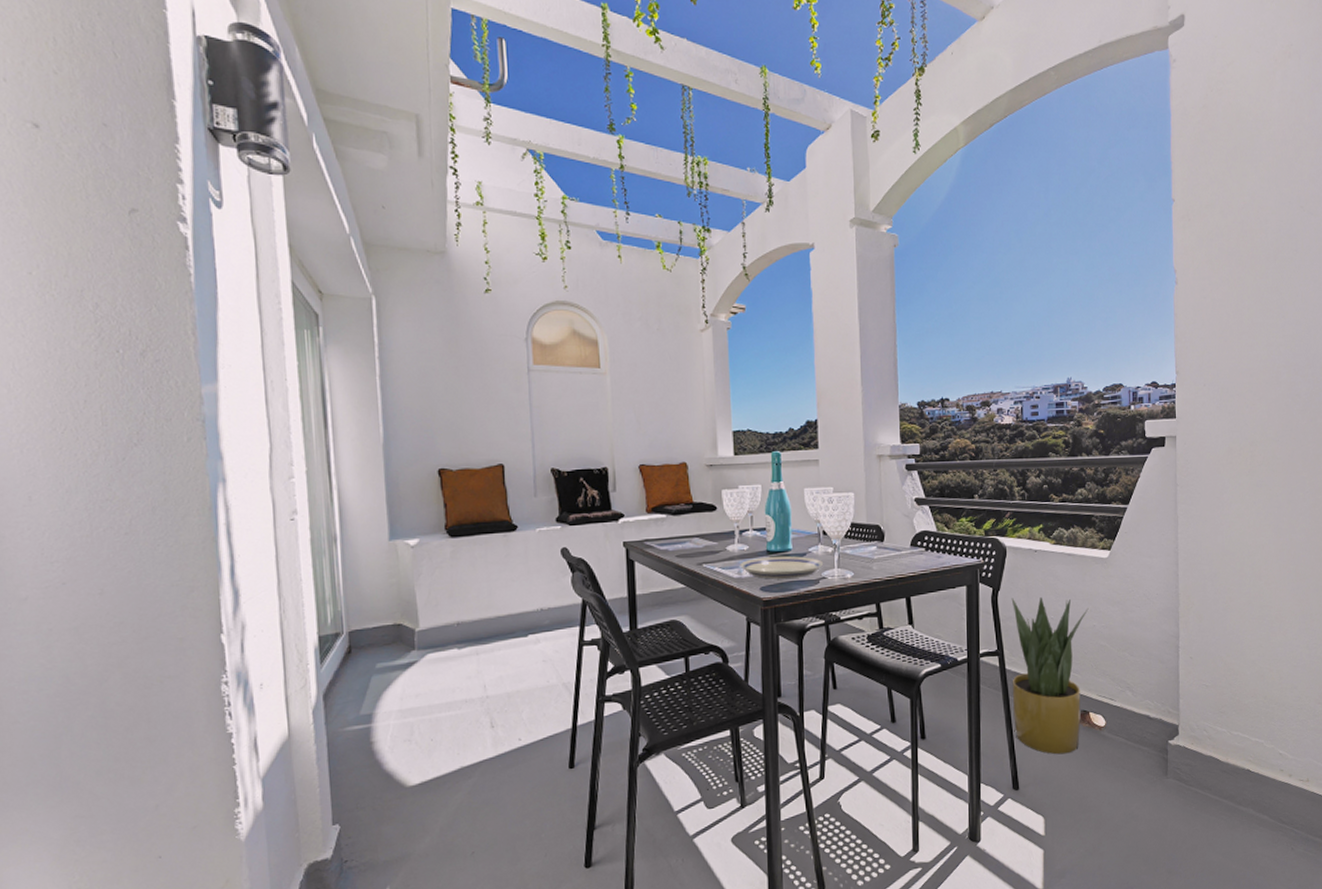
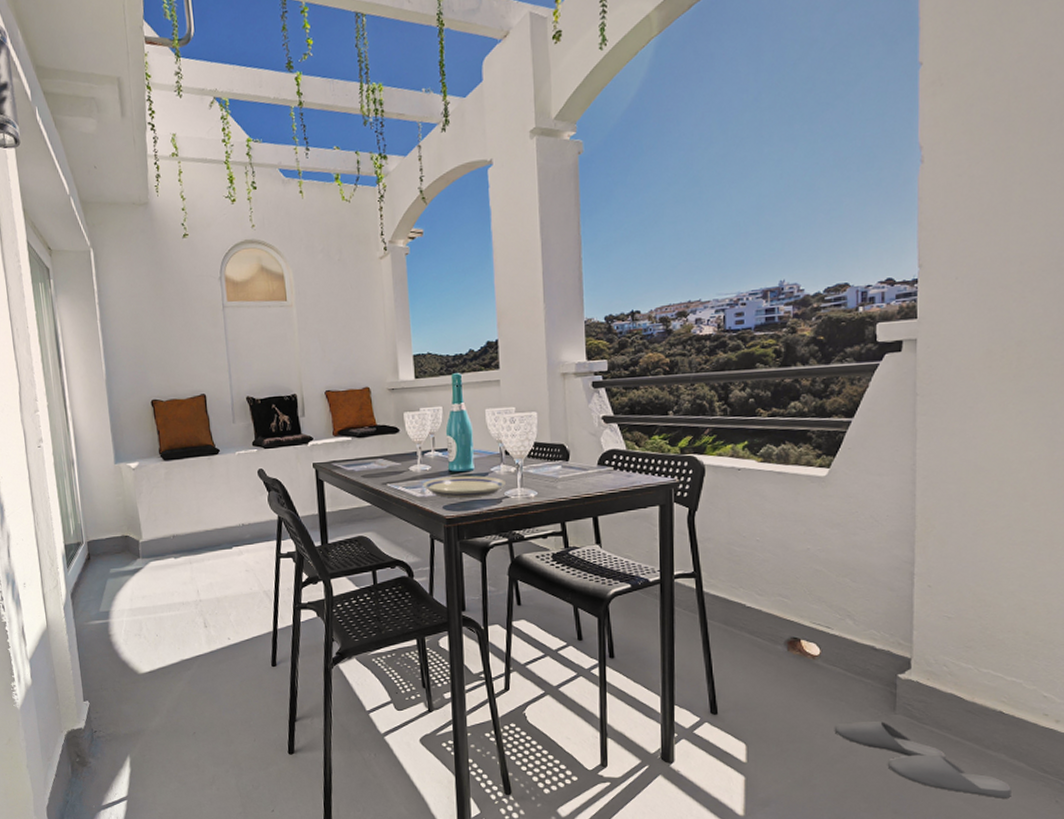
planter: present [1011,597,1089,755] -> none [710,518,802,682]
slippers: none [1118,785,1258,851] -> present [834,720,1011,798]

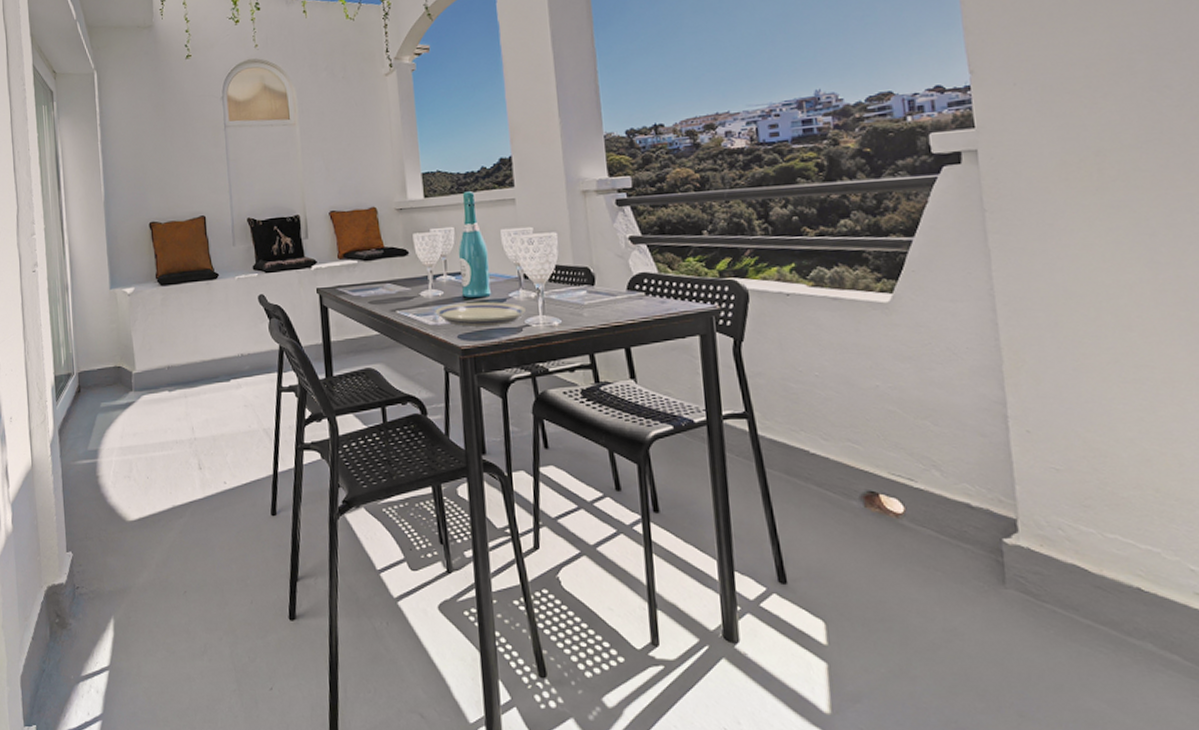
slippers: present [834,720,1011,798] -> none [931,596,1168,702]

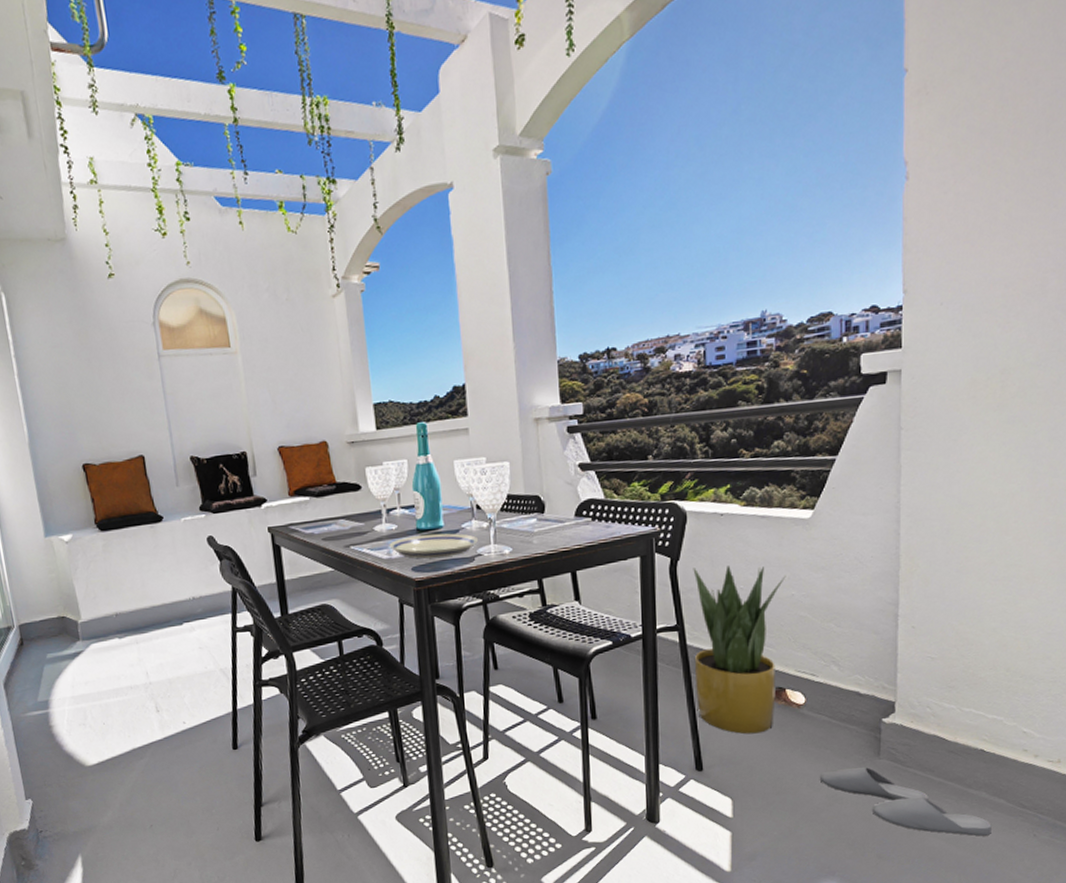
planter: none [759,350,868,545] -> present [693,566,786,734]
slippers: none [931,596,1168,702] -> present [819,767,992,836]

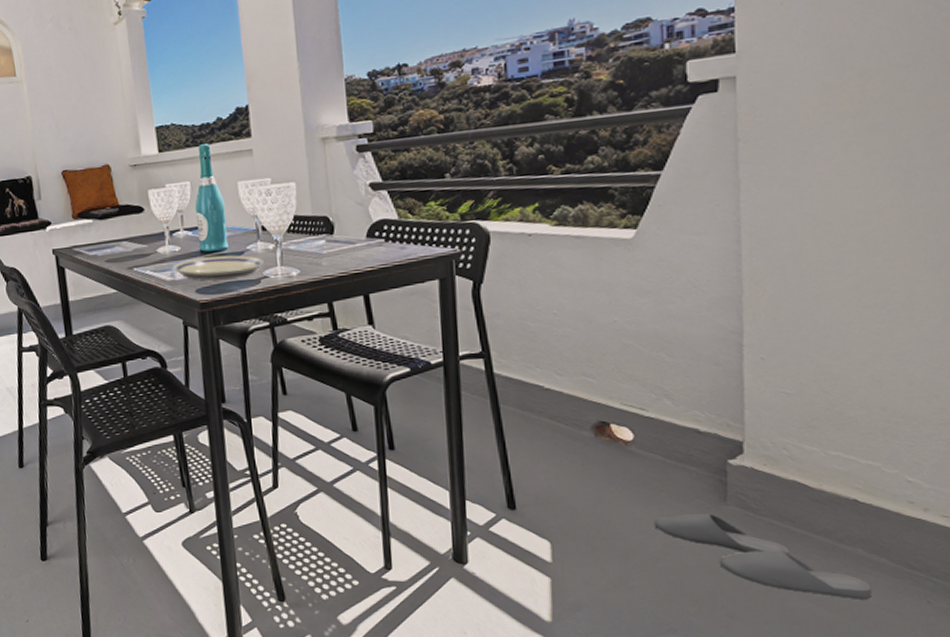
planter: present [693,566,786,734] -> none [498,289,607,472]

